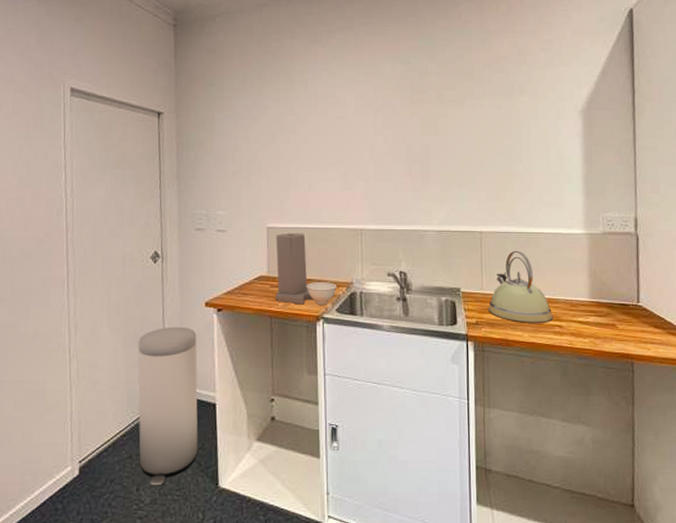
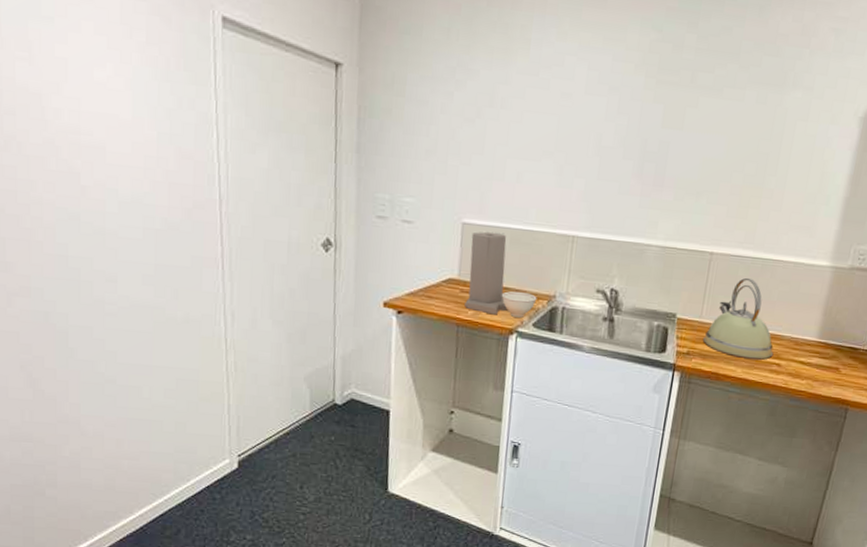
pedal bin: present [138,326,198,486] -> none [303,325,372,486]

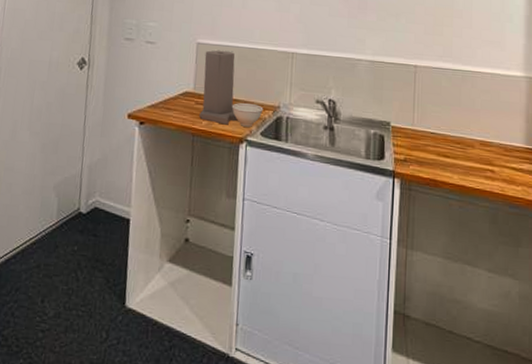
kettle: present [703,277,774,360] -> none [418,88,486,166]

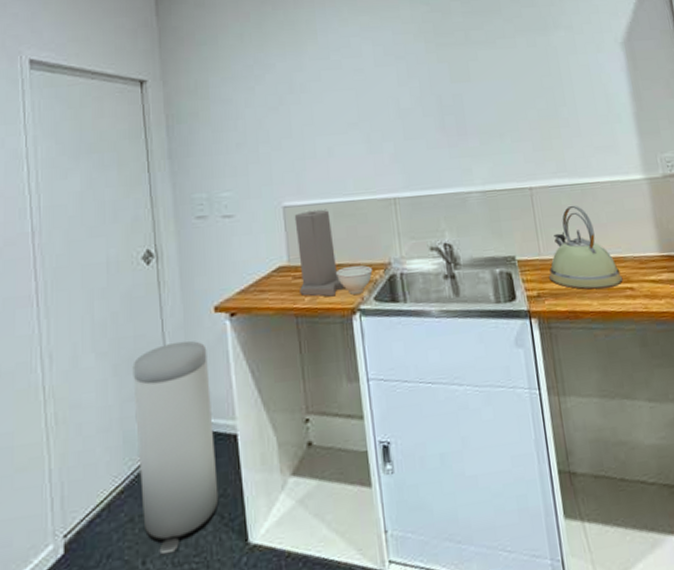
pedal bin: none [46,135,117,300] -> present [132,340,219,555]
kettle: none [418,88,486,166] -> present [549,205,623,290]

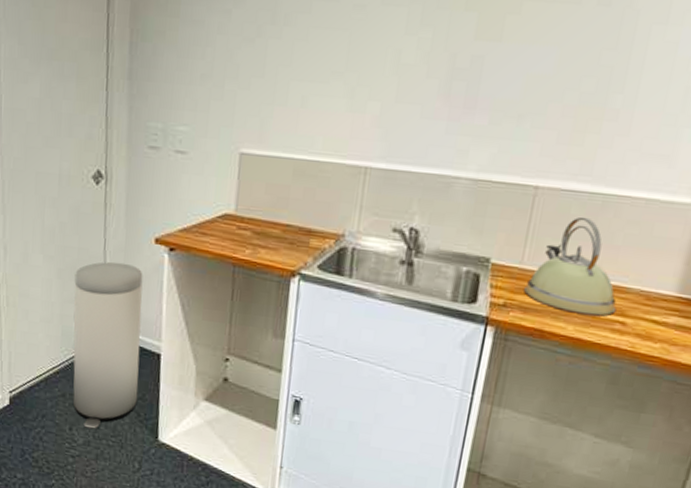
paper towel: present [294,210,345,297] -> none [242,162,290,255]
bowl: present [335,265,373,295] -> none [282,229,323,259]

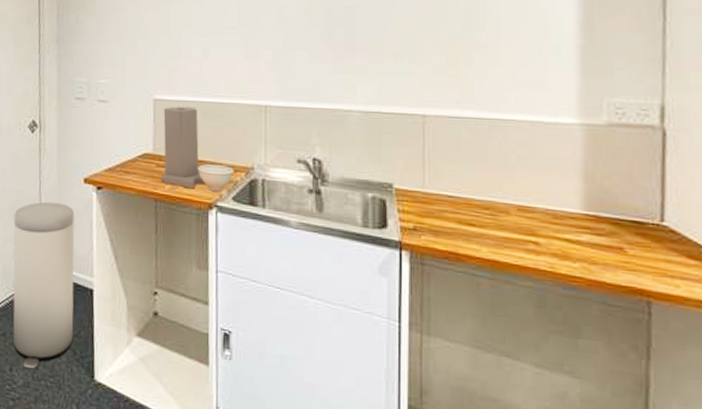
paper towel: none [242,162,290,255] -> present [161,107,205,189]
bowl: none [282,229,323,259] -> present [197,164,234,191]
kettle: present [524,216,617,317] -> none [431,140,527,237]

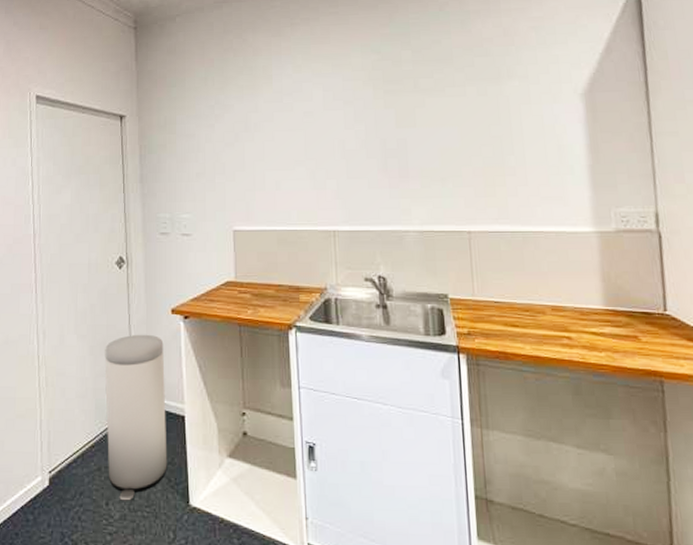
paper towel: present [161,107,205,189] -> none [243,236,284,312]
bowl: present [197,164,234,191] -> none [276,288,310,312]

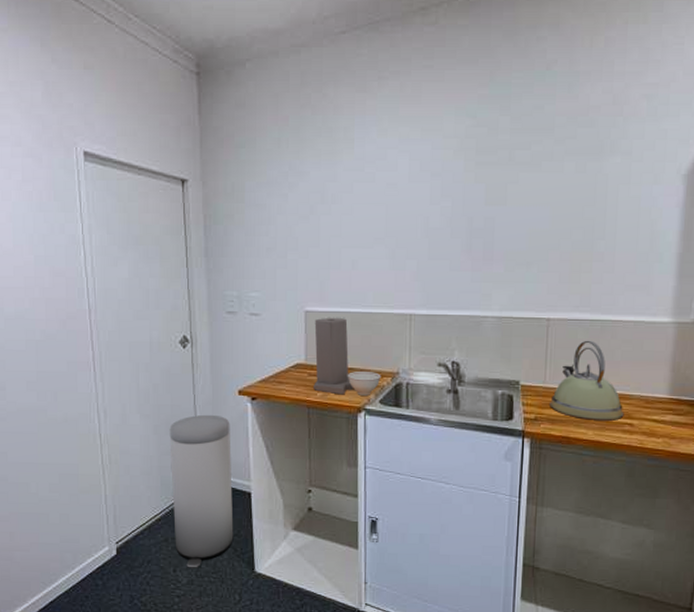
paper towel: none [243,236,284,312] -> present [313,318,354,395]
bowl: none [276,288,310,312] -> present [347,372,381,396]
kettle: none [481,251,561,334] -> present [550,340,624,421]

